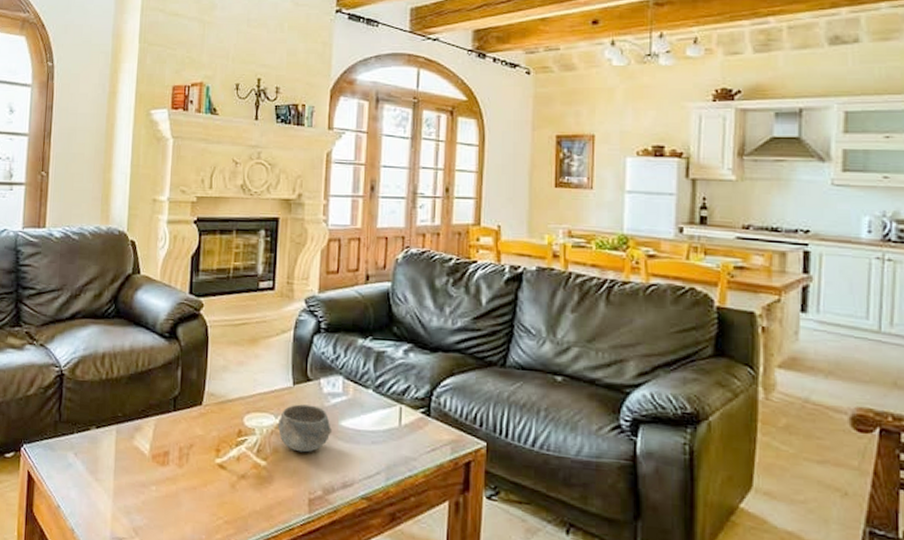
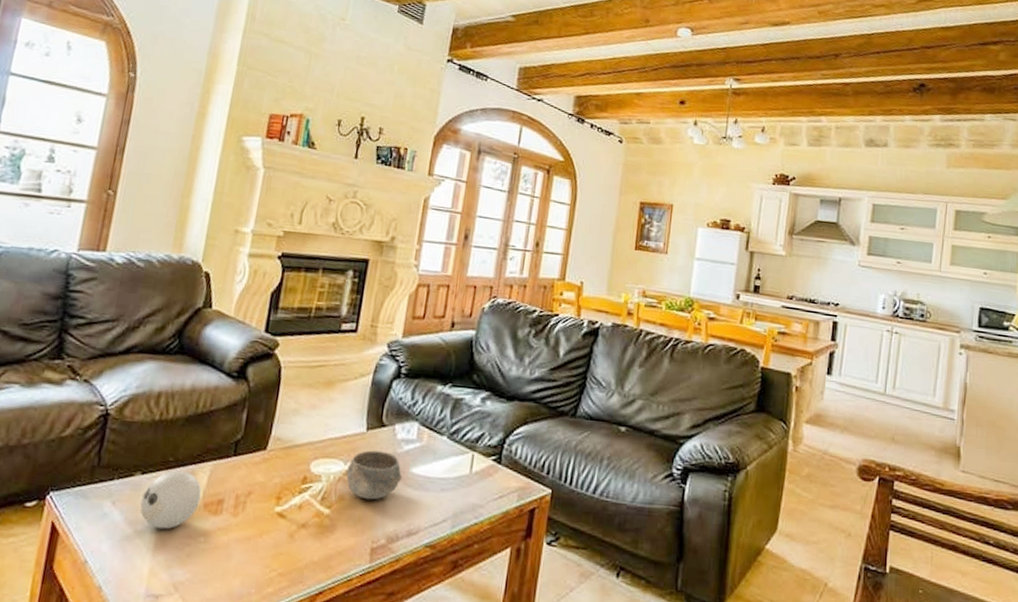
decorative ball: none [98,424,149,479] -> present [140,470,202,530]

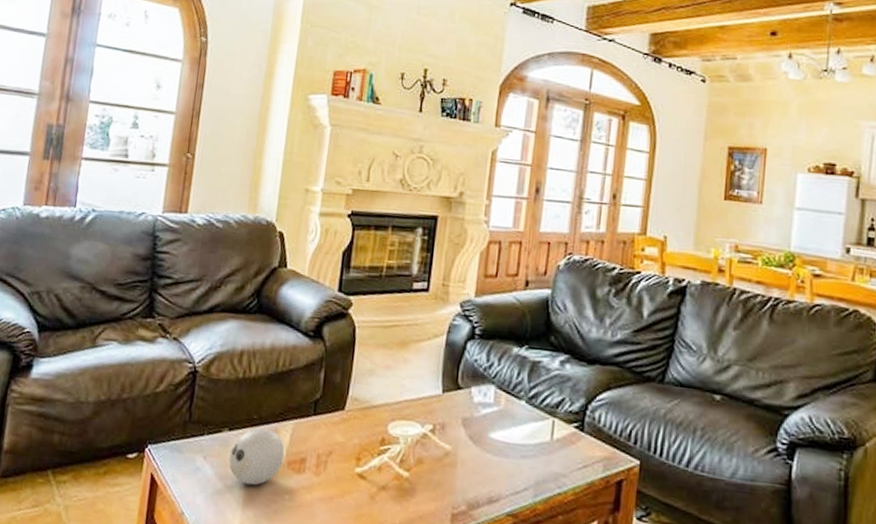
bowl: present [346,450,403,501] -> none [424,413,481,465]

